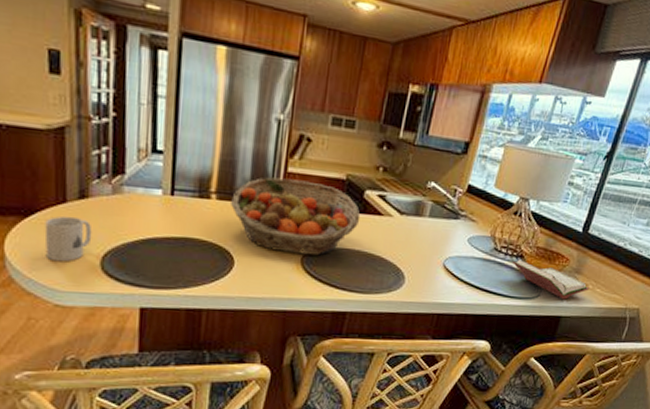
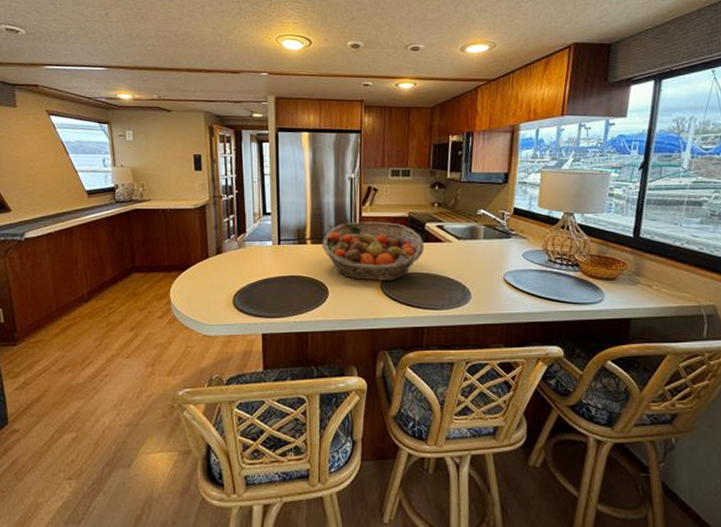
mug: present [44,216,92,262] -> none [195,268,226,302]
book: present [512,259,590,300] -> none [568,268,655,302]

